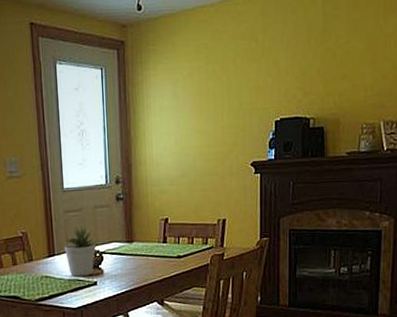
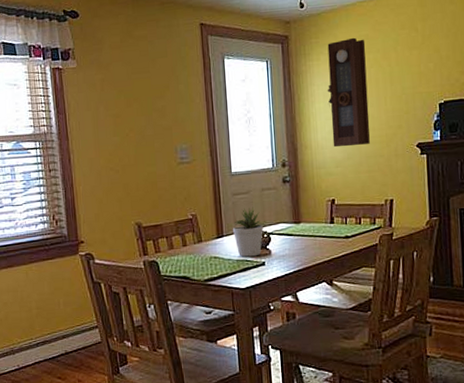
pendulum clock: none [163,46,206,164] -> present [327,37,370,148]

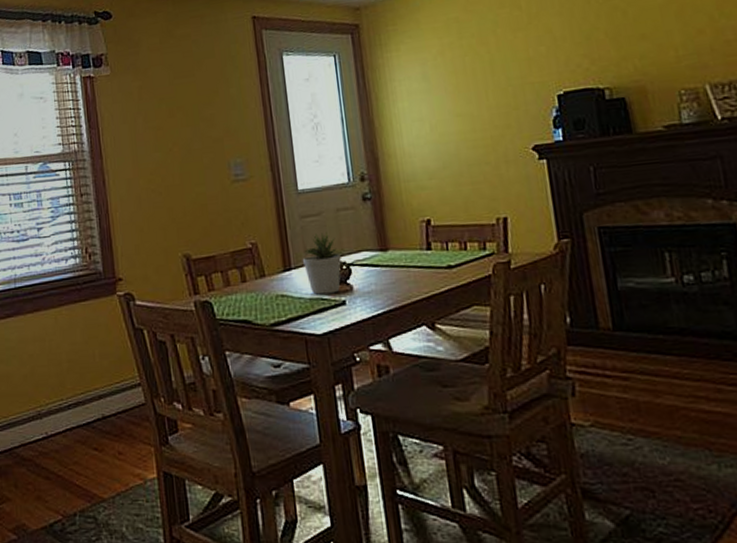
pendulum clock: present [327,37,370,148] -> none [408,21,471,155]

